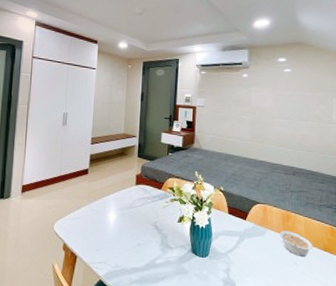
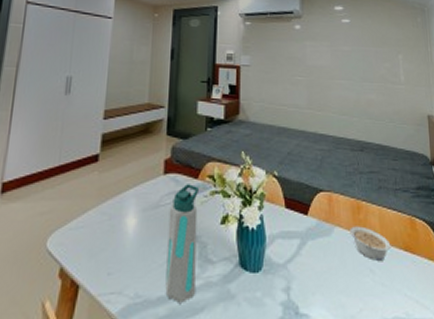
water bottle: none [137,193,163,273] -> present [165,184,200,303]

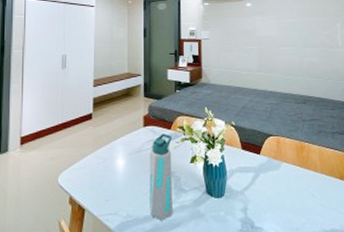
legume: present [350,226,391,261] -> none [295,161,329,187]

